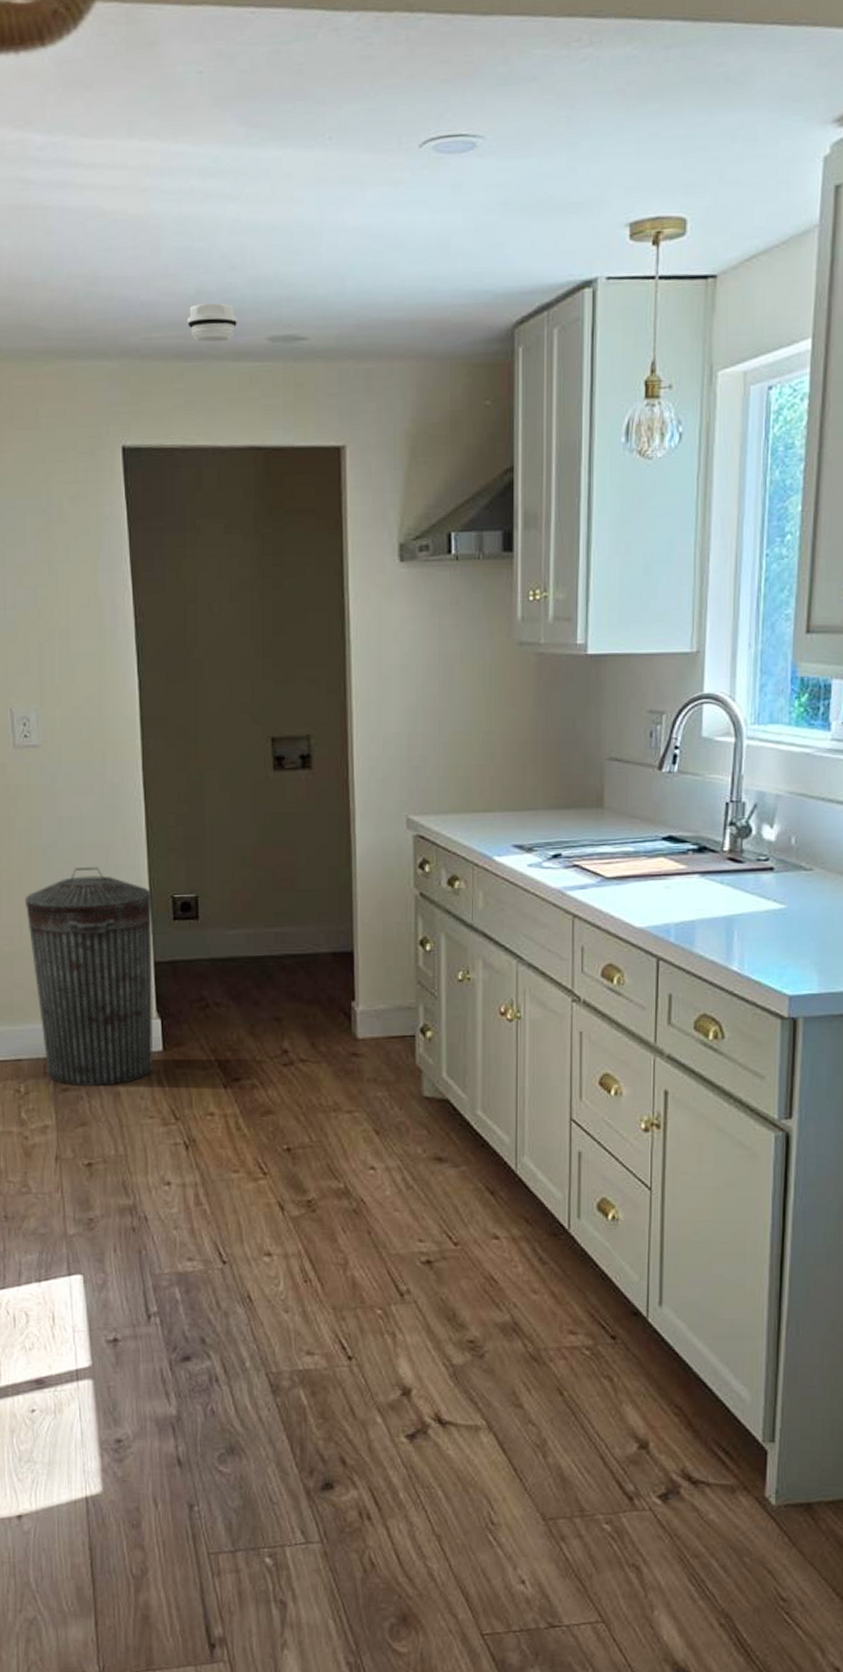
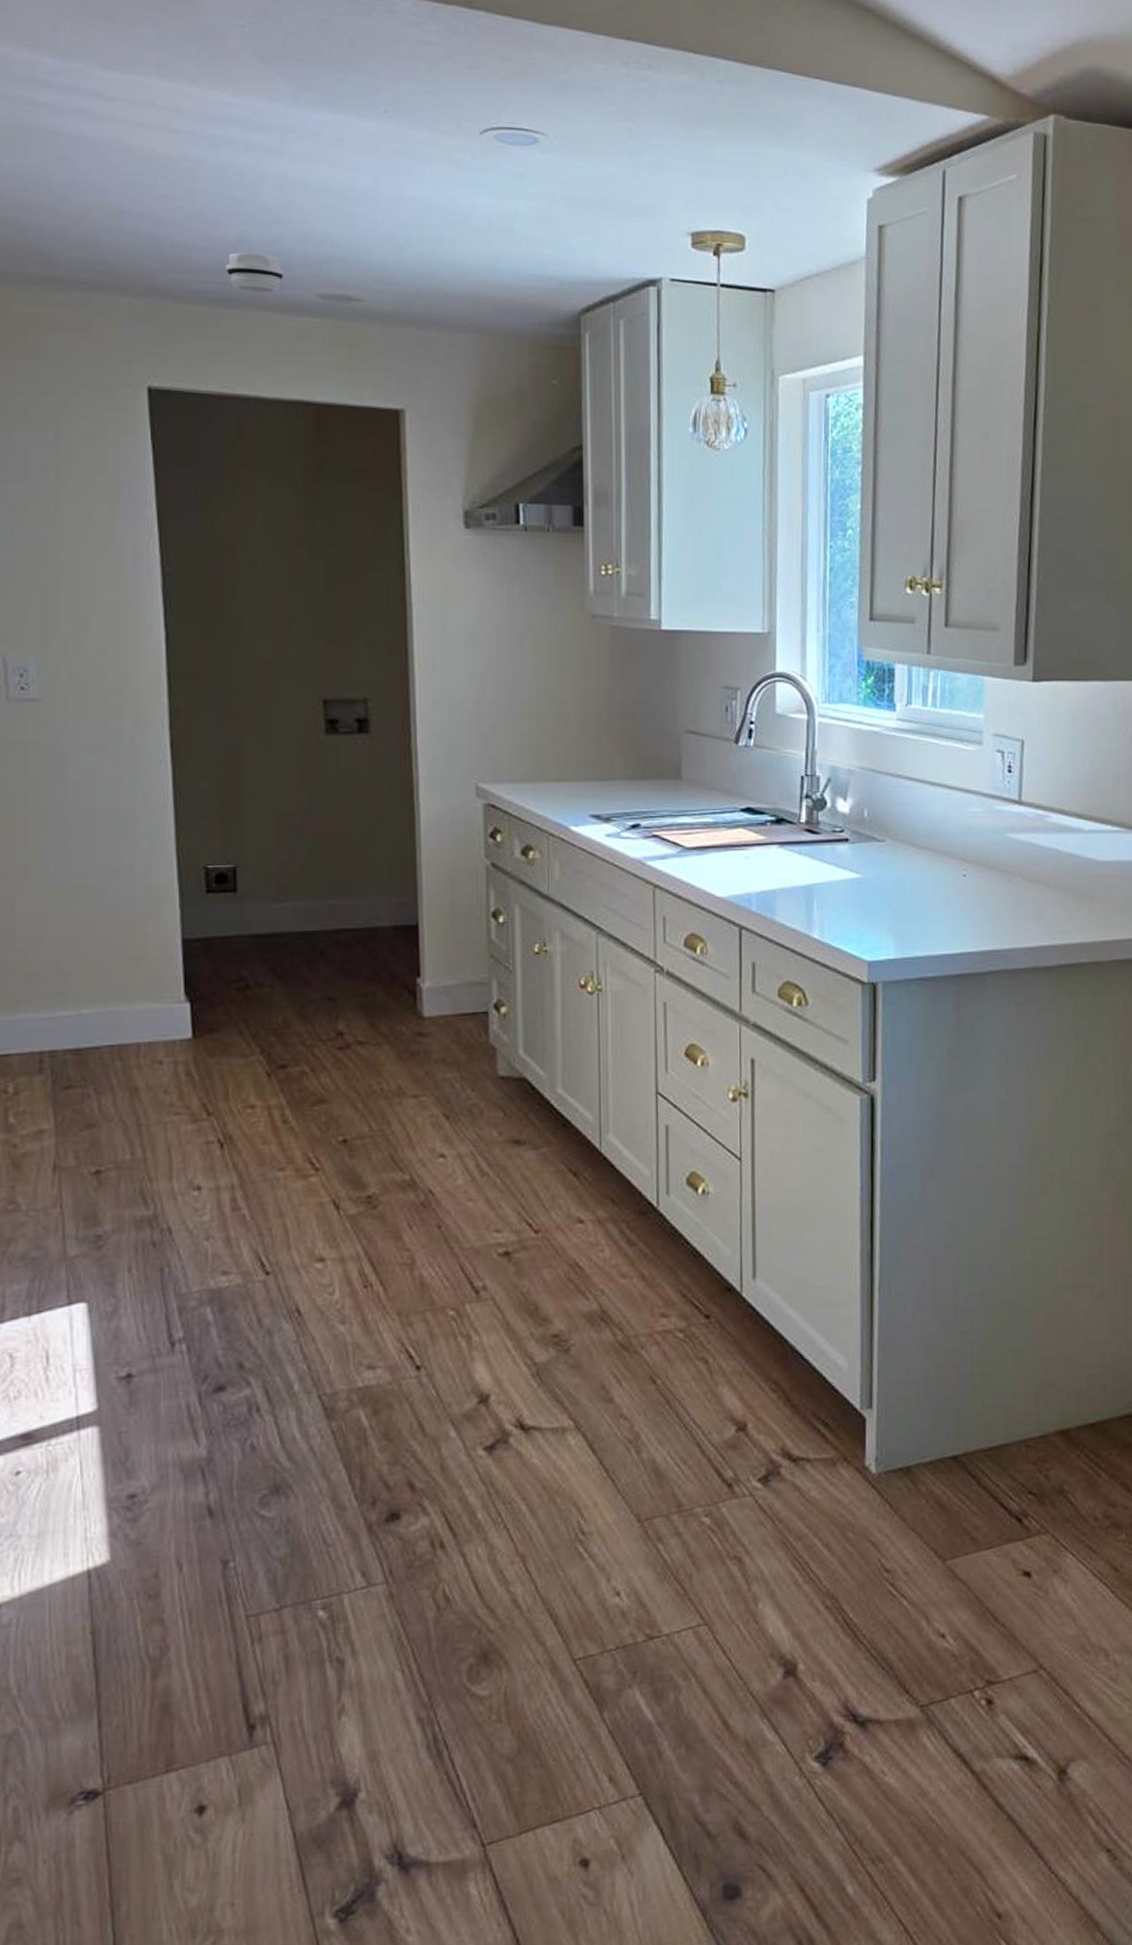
trash can: present [24,866,154,1087] -> none [18,834,181,1083]

